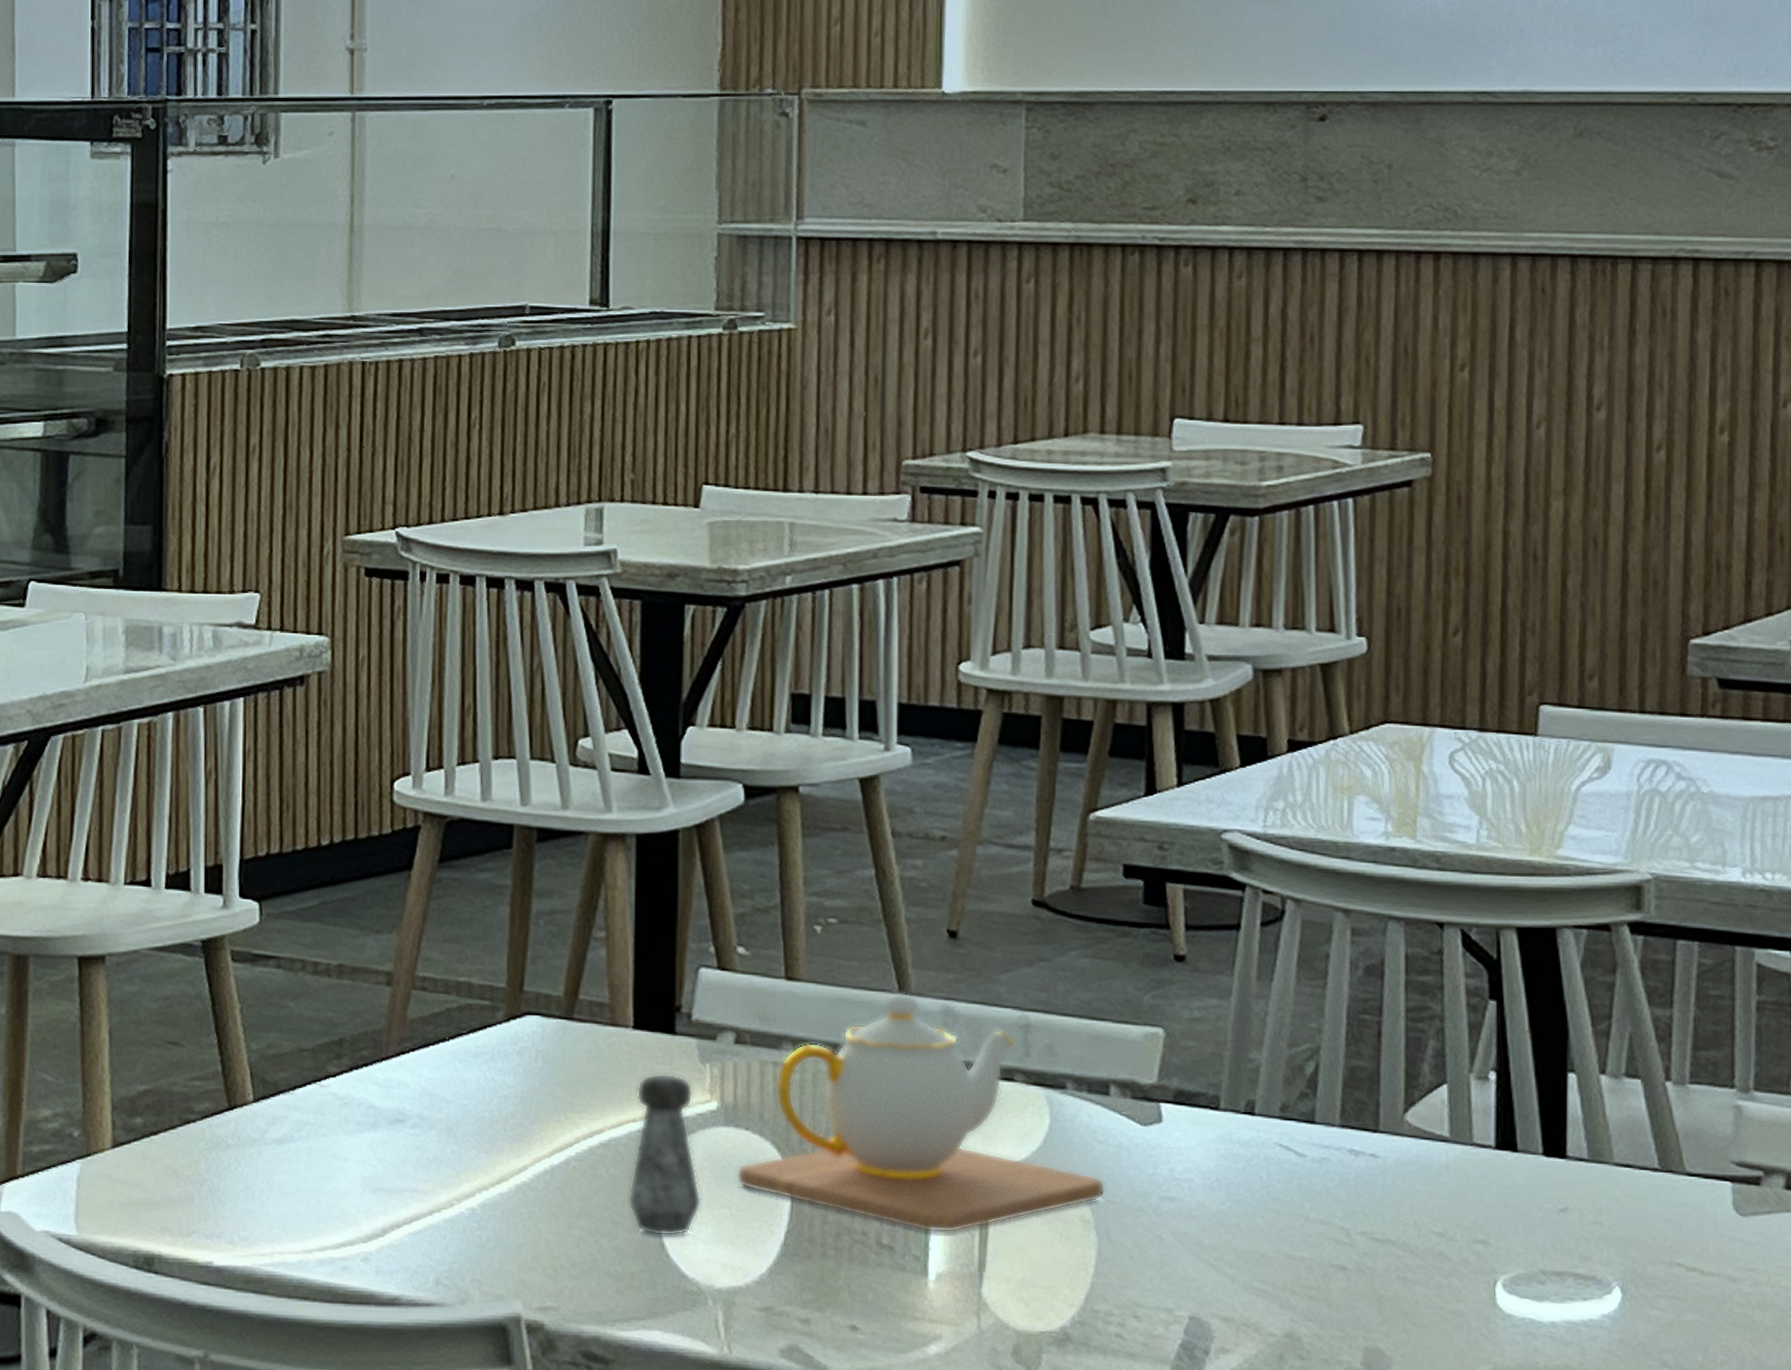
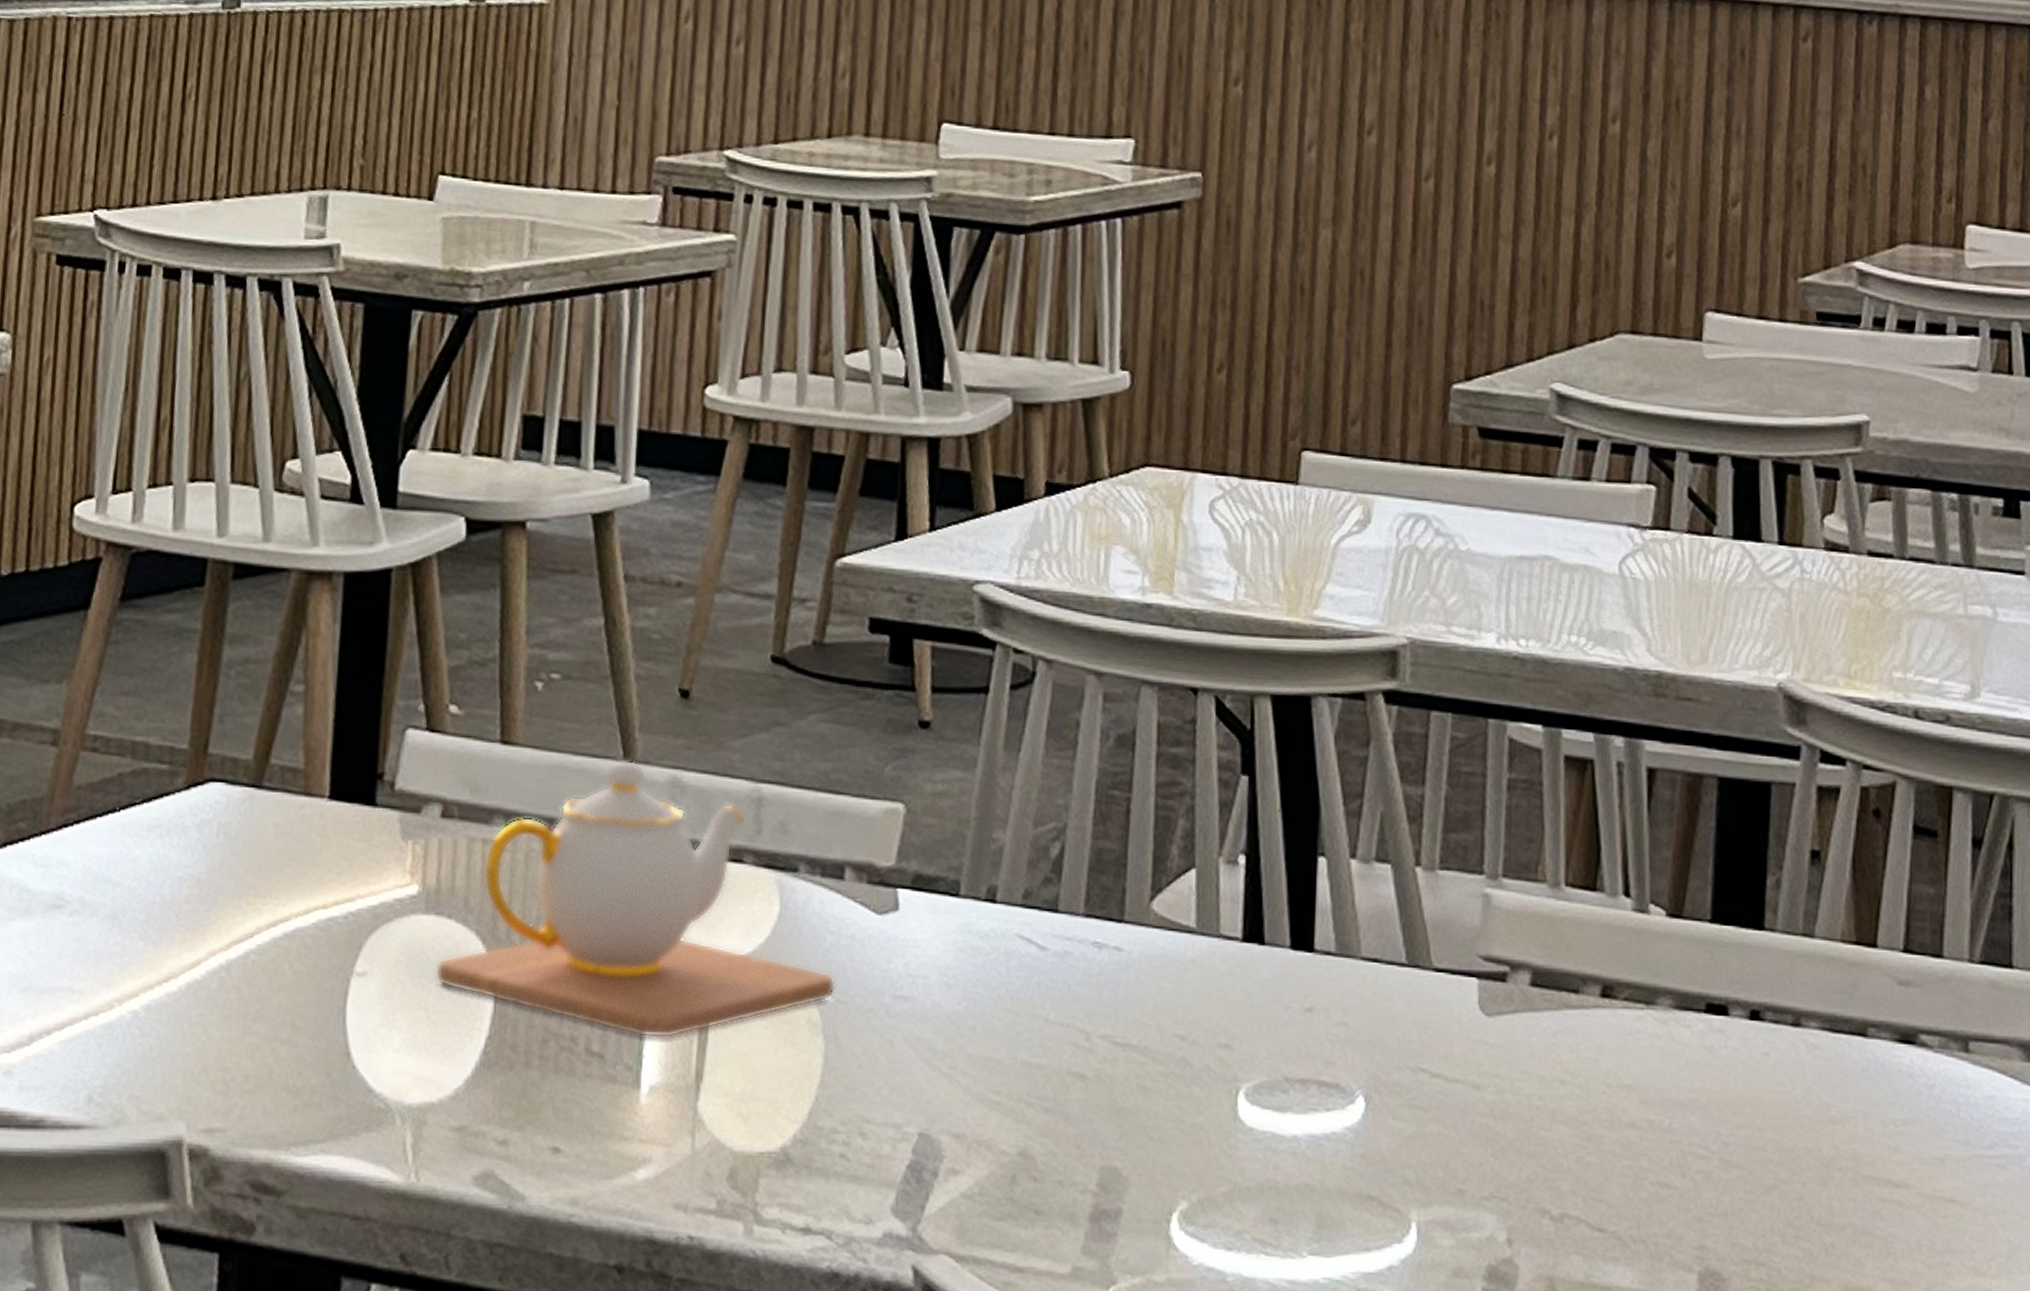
salt shaker: present [627,1073,702,1237] -> none [311,851,396,1044]

